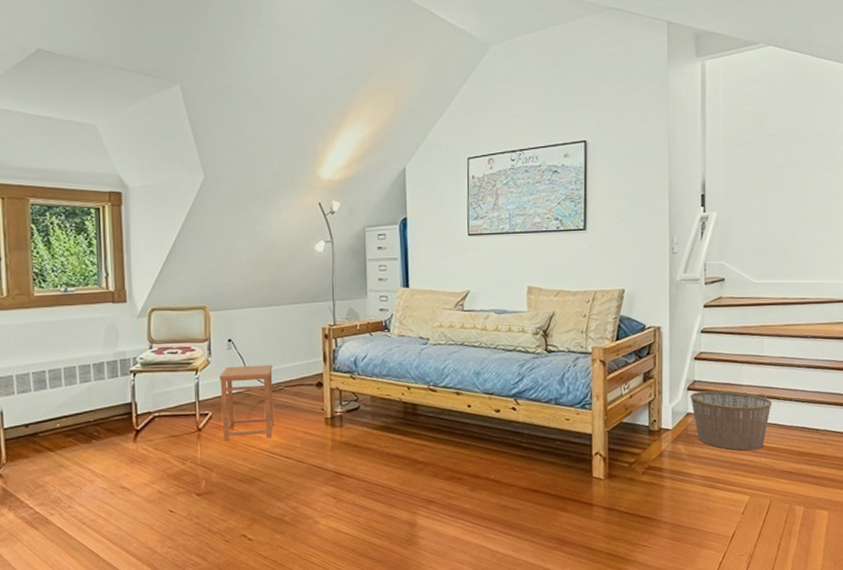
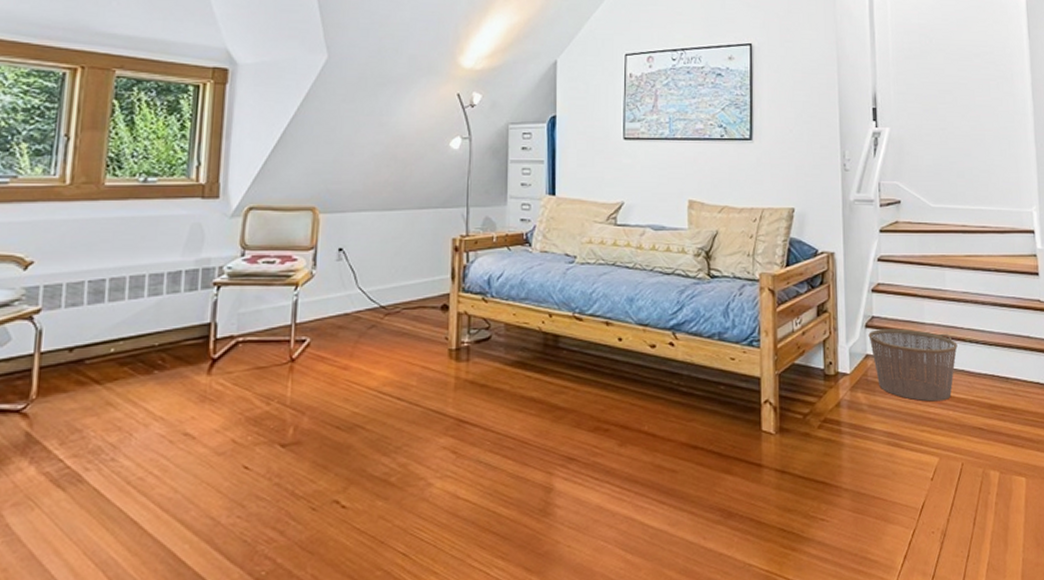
side table: present [220,364,275,441] -> none [322,281,390,376]

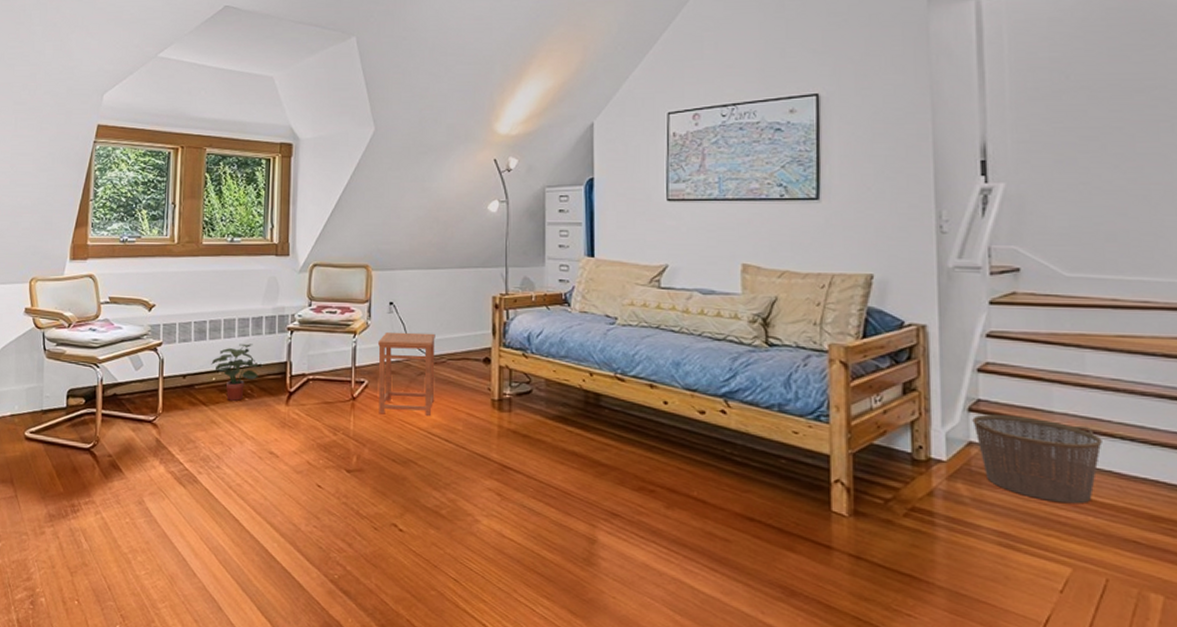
potted plant: none [109,304,179,375] -> present [211,343,263,401]
side table: none [322,281,390,376] -> present [378,331,435,417]

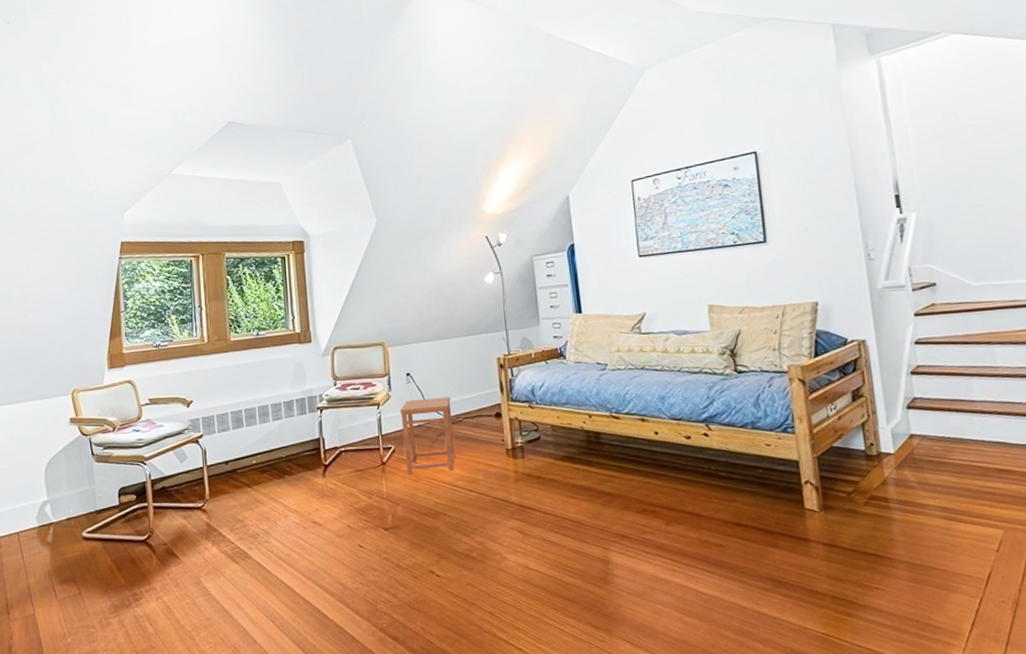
potted plant: present [211,343,263,401] -> none [250,426,298,480]
basket: present [972,414,1102,504] -> none [911,407,1017,477]

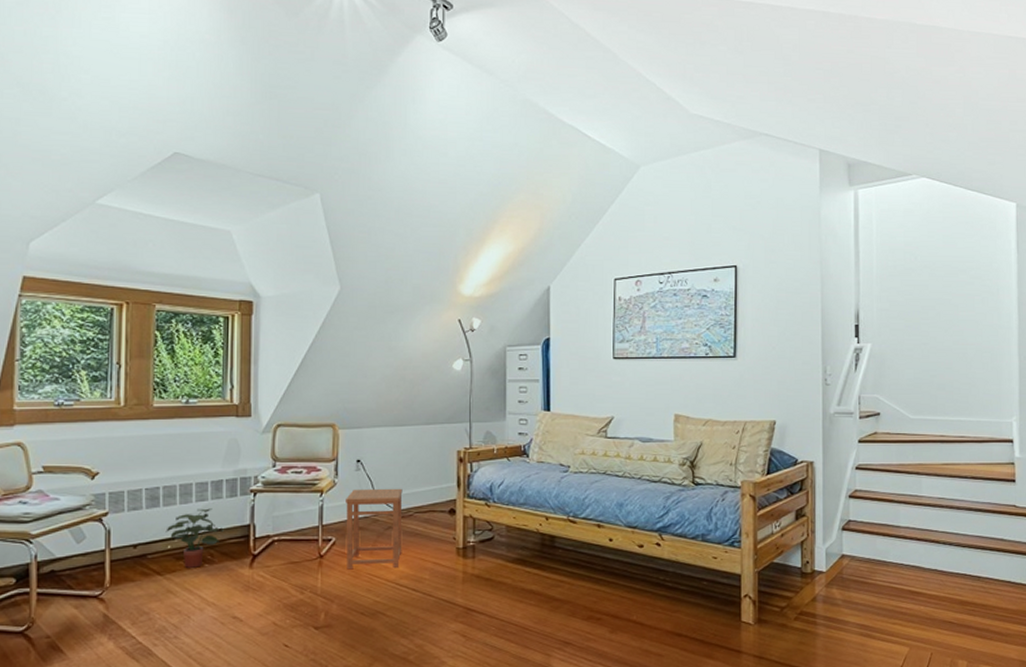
potted plant: none [250,426,298,480] -> present [166,508,224,568]

